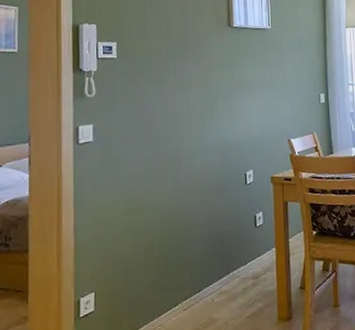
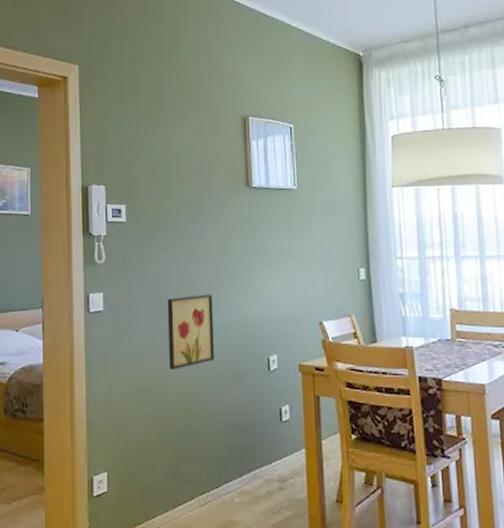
wall art: none [155,121,198,191] -> present [167,294,214,370]

